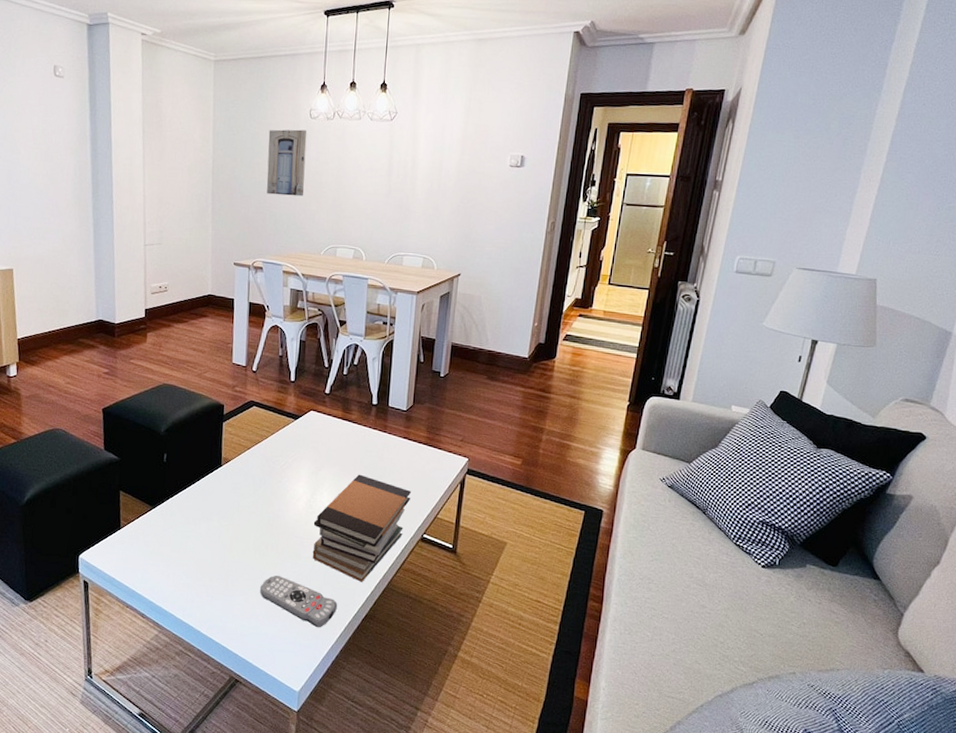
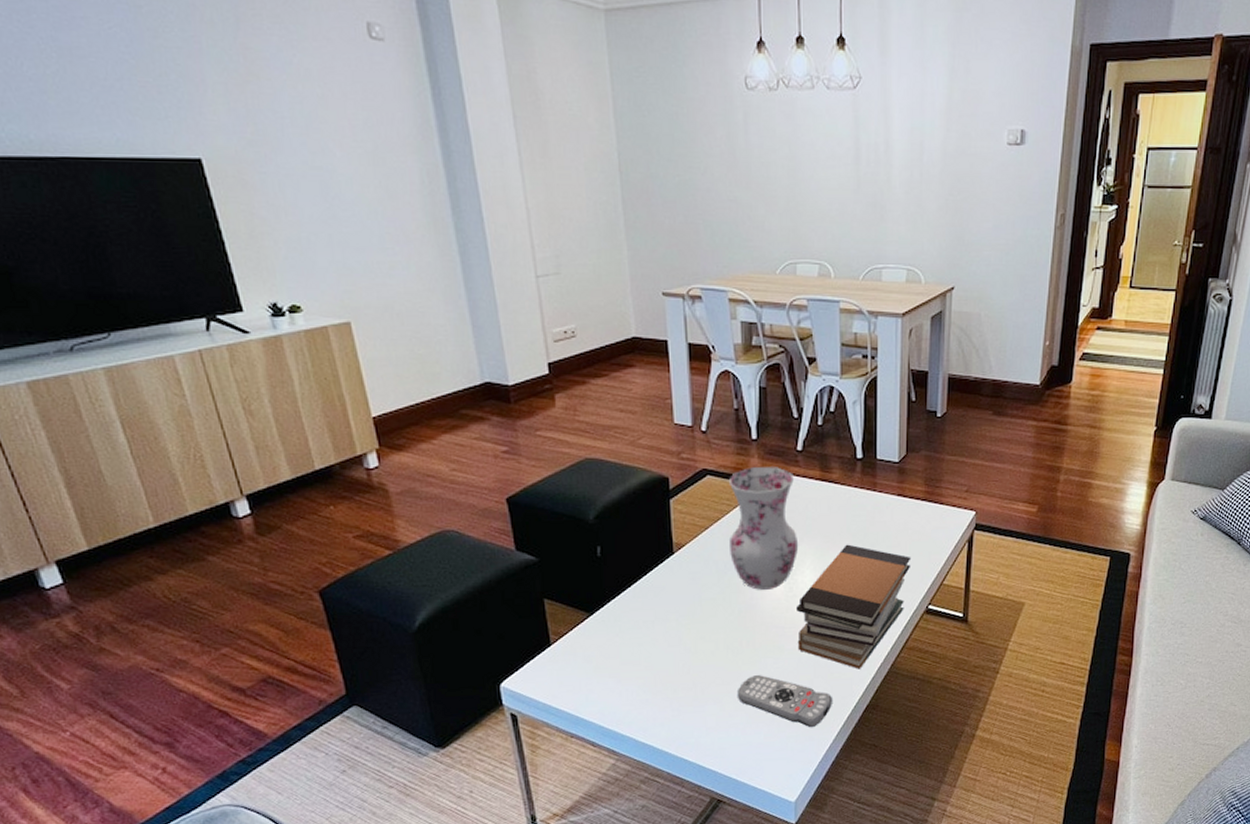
vase: none [265,402,321,505] -> present [730,466,799,590]
wall art: present [266,129,307,197] -> none [691,105,747,198]

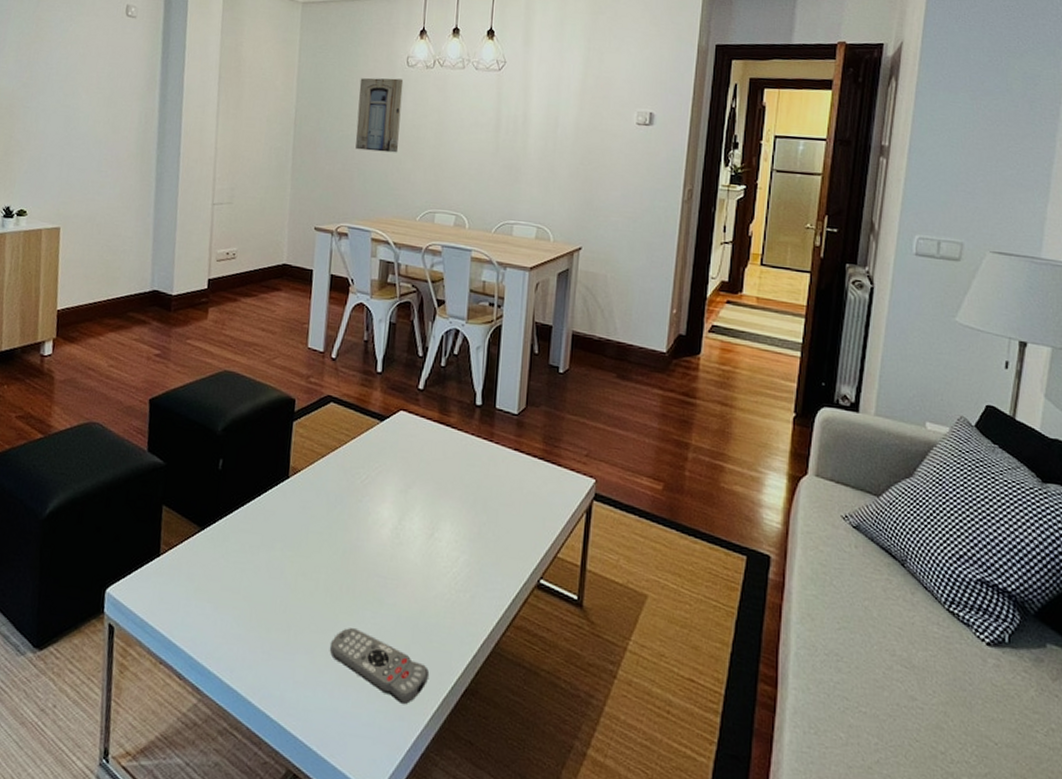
wall art: none [691,105,747,198] -> present [355,78,404,153]
vase: present [730,466,799,590] -> none [342,399,413,532]
book stack: present [795,544,911,669] -> none [397,495,525,643]

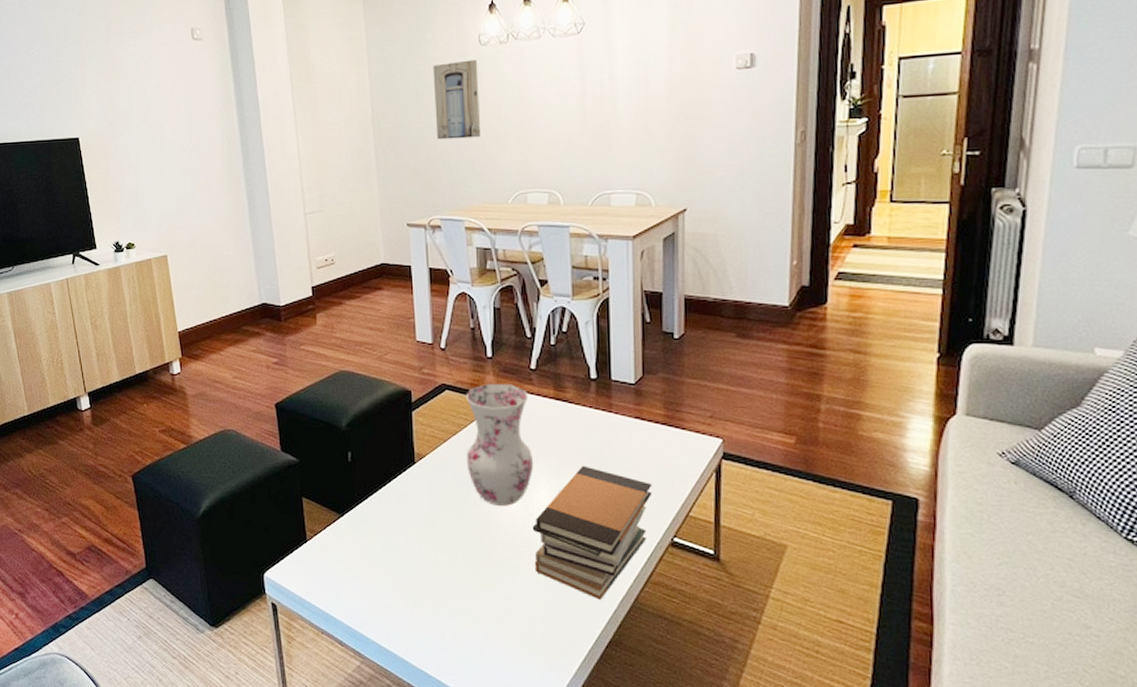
remote control: present [330,628,429,705] -> none [475,593,572,658]
vase: none [342,399,413,532] -> present [467,383,534,506]
book stack: none [397,495,525,643] -> present [532,465,653,600]

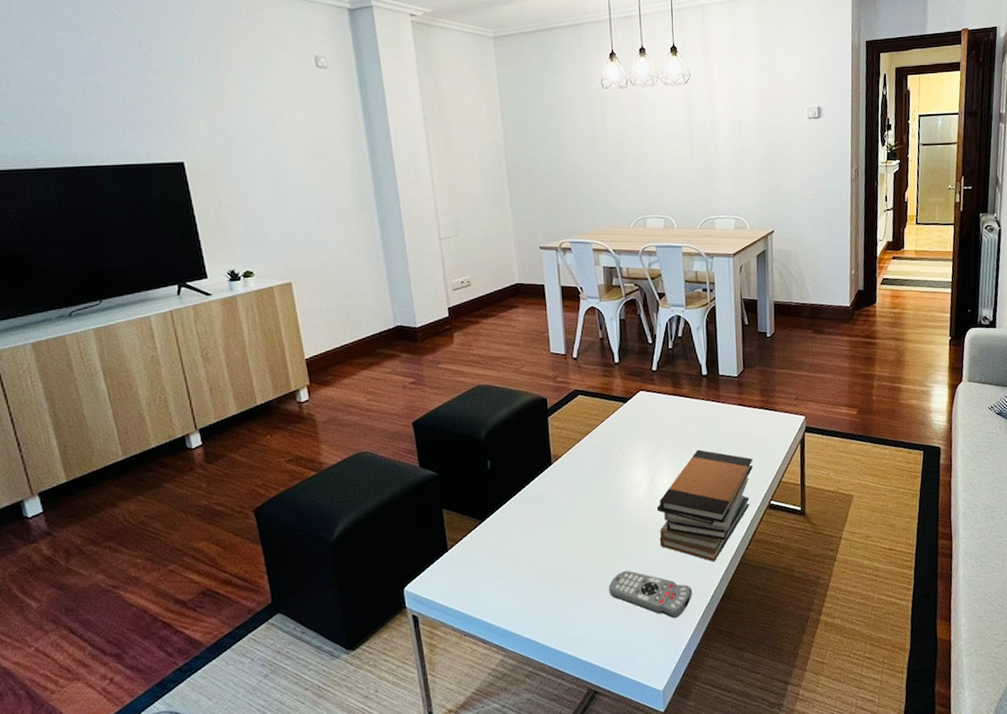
wall art: present [432,59,481,140] -> none [560,101,606,171]
vase: present [467,383,534,506] -> none [597,385,657,494]
remote control: none [475,593,572,658] -> present [609,571,692,619]

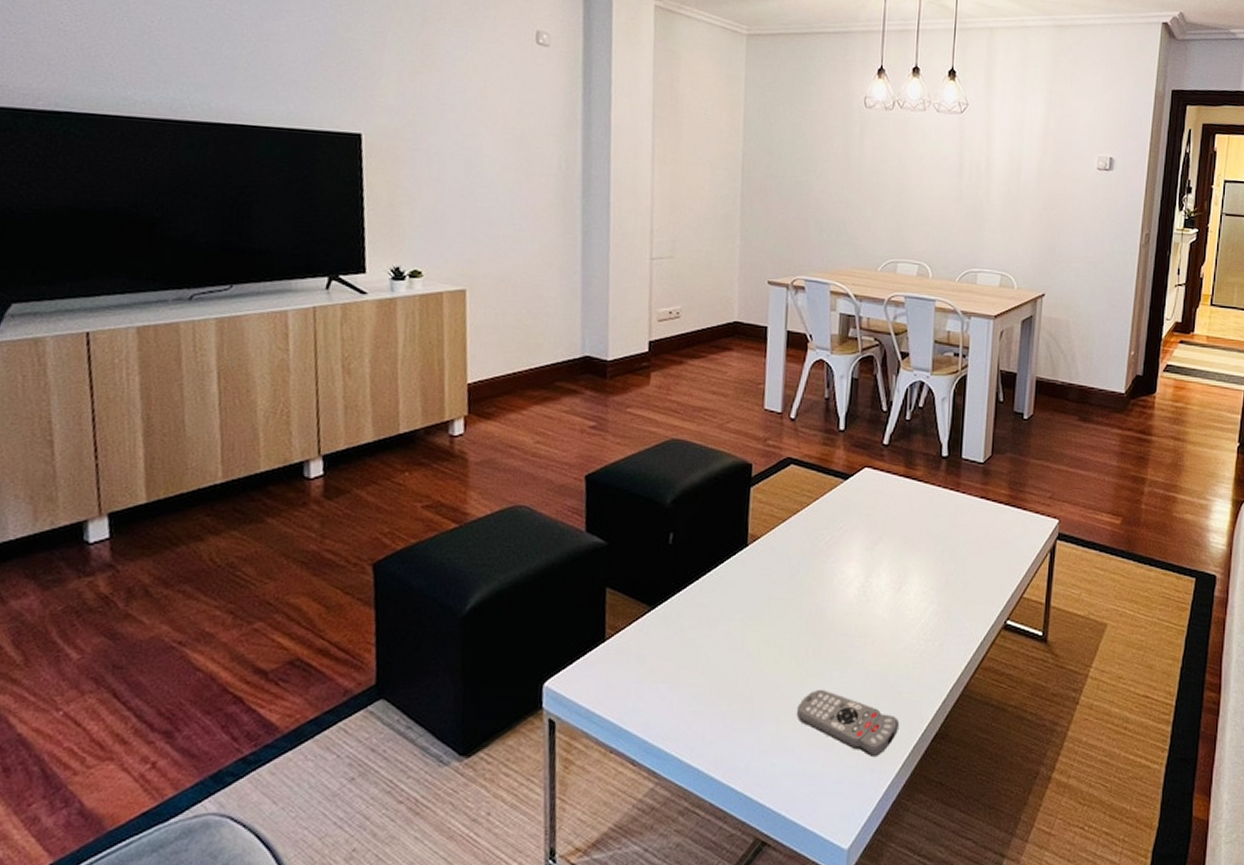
book stack: present [656,449,753,562] -> none [866,547,992,690]

